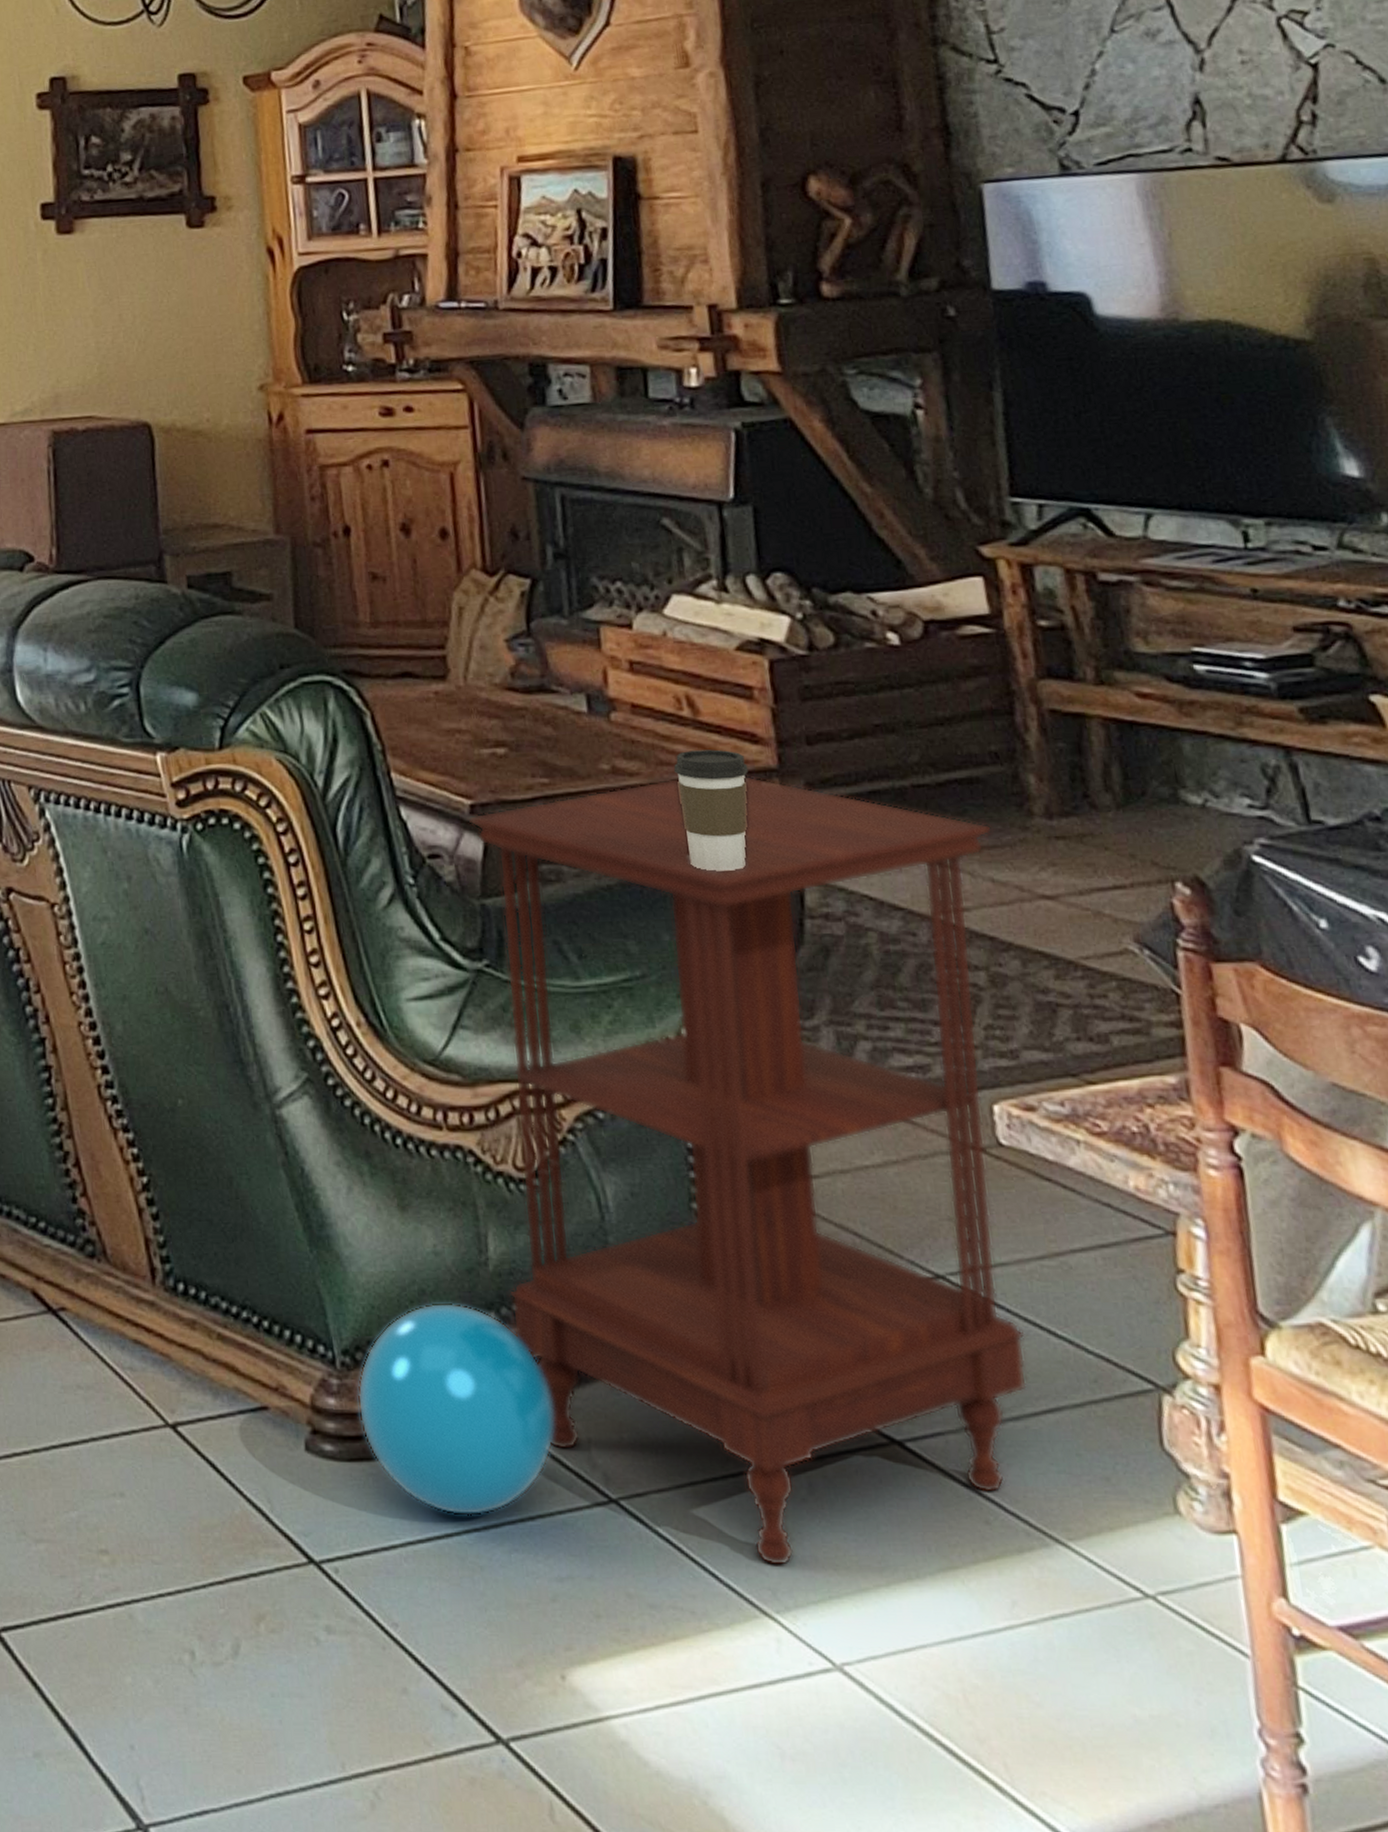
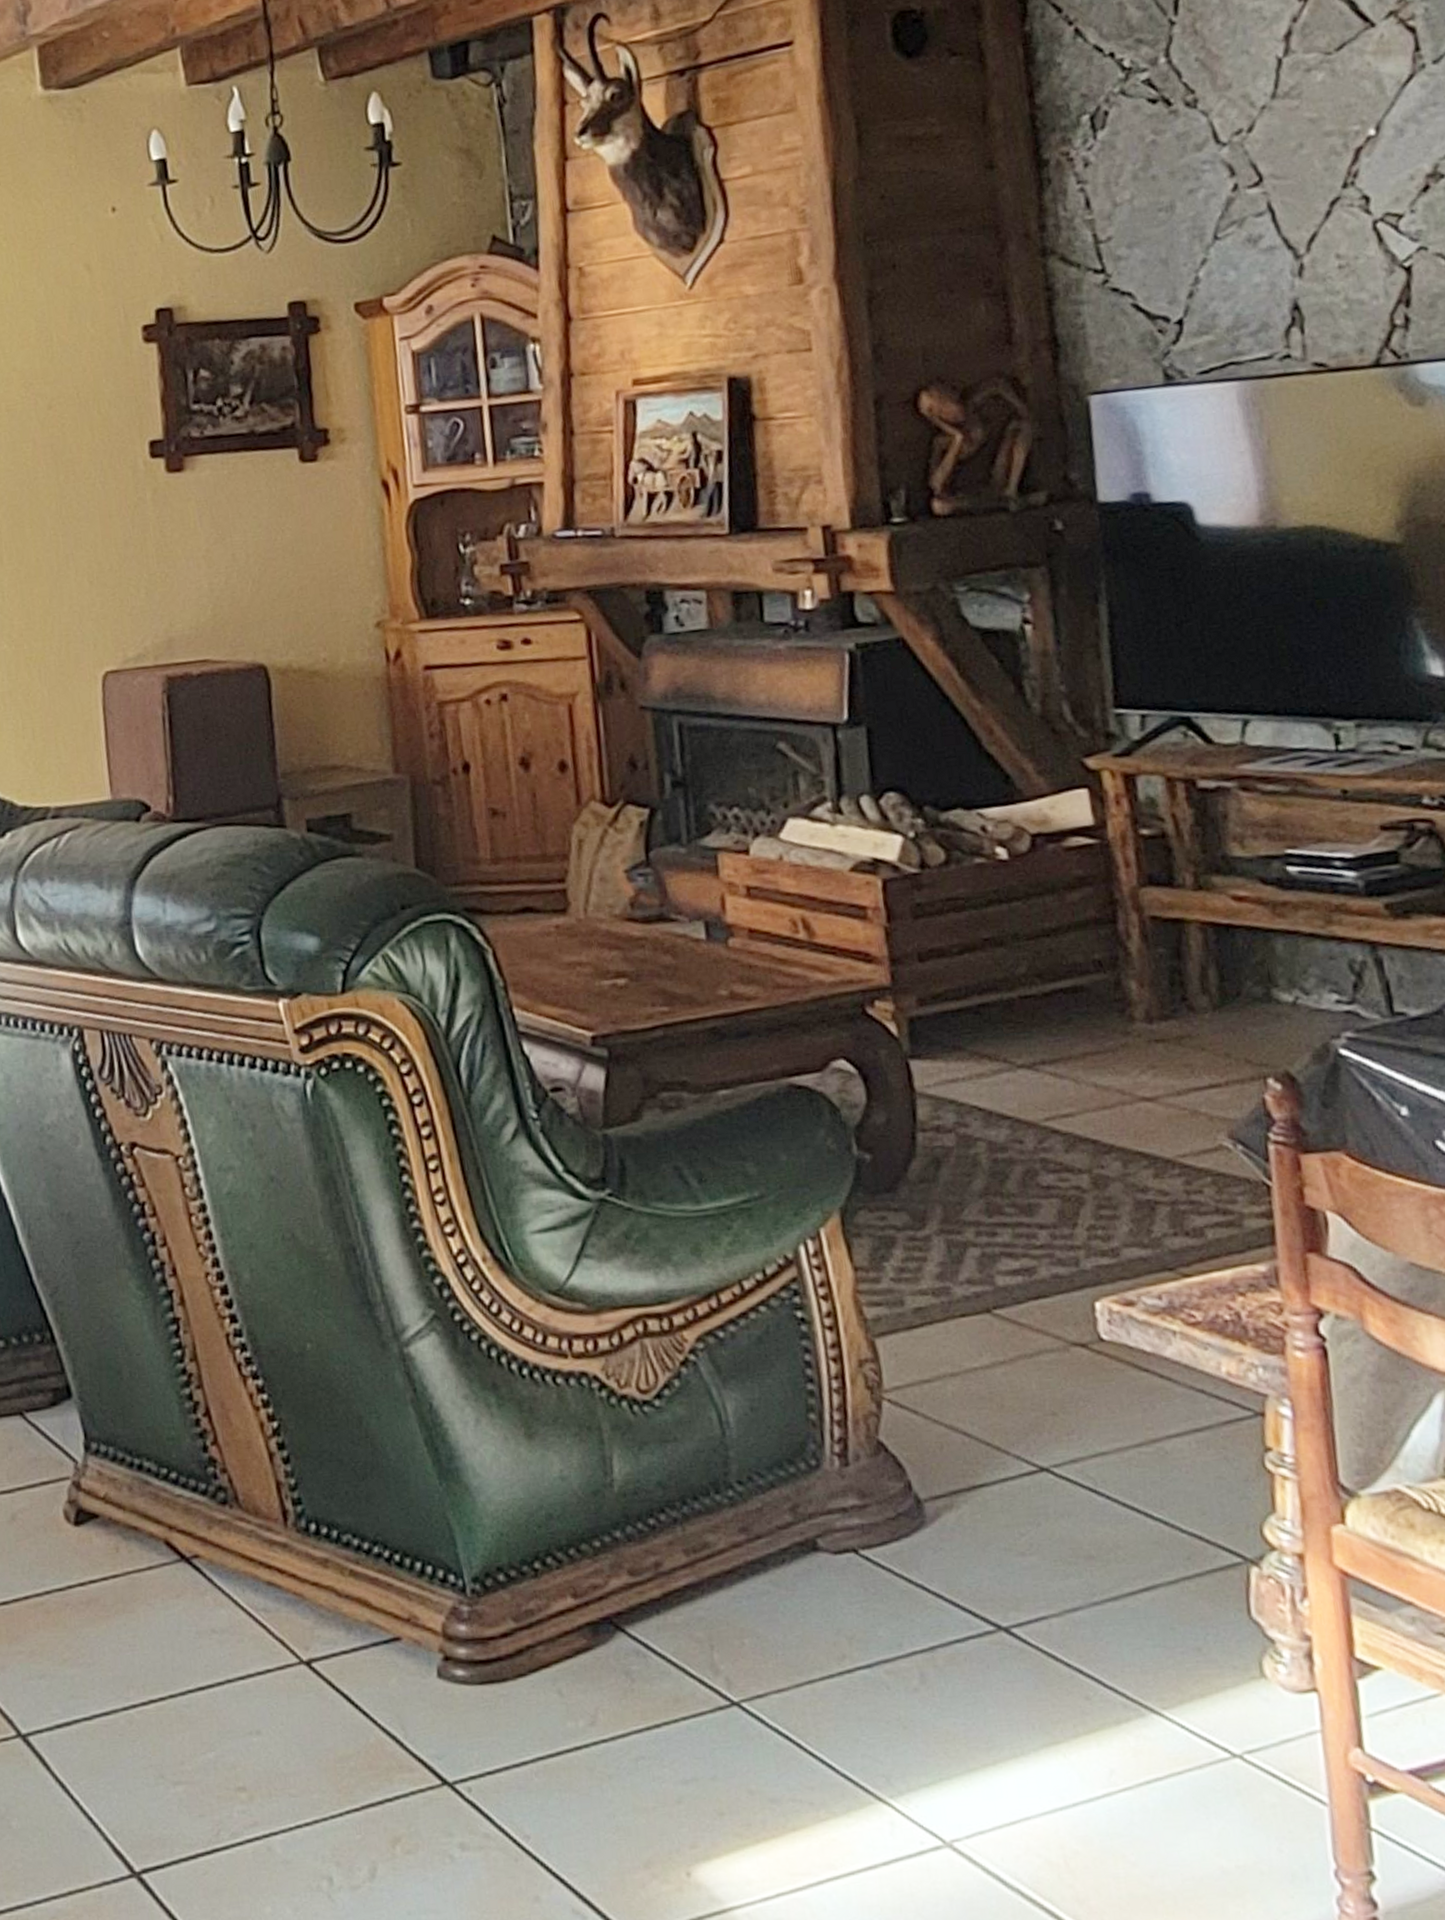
ball: present [357,1302,554,1516] -> none [487,1524,678,1729]
side table: present [468,776,1028,1566] -> none [589,995,1126,1754]
coffee cup: present [674,749,749,871] -> none [790,970,863,1091]

